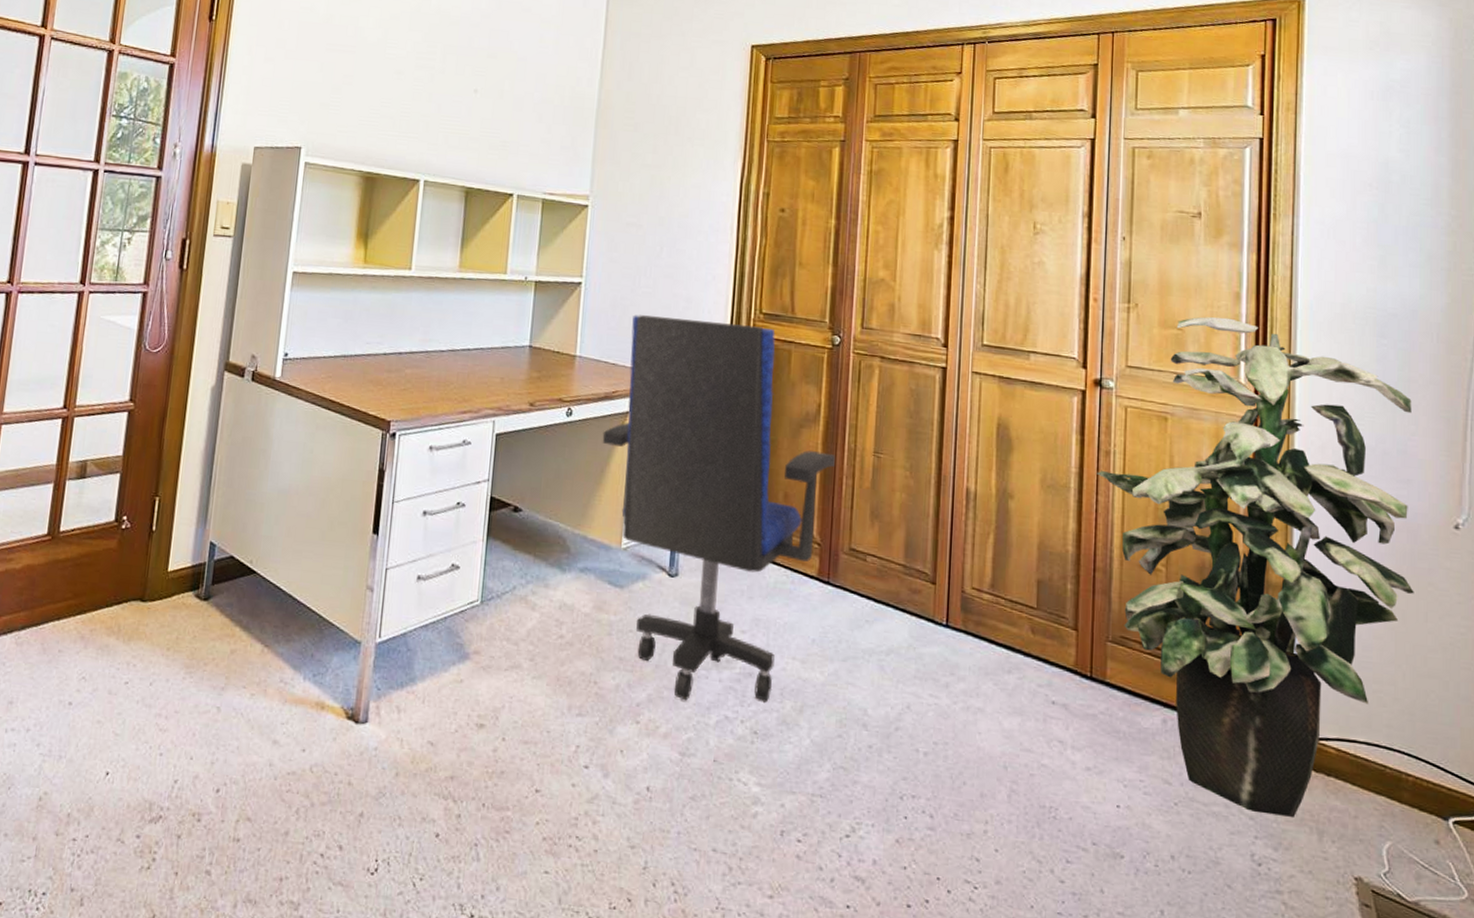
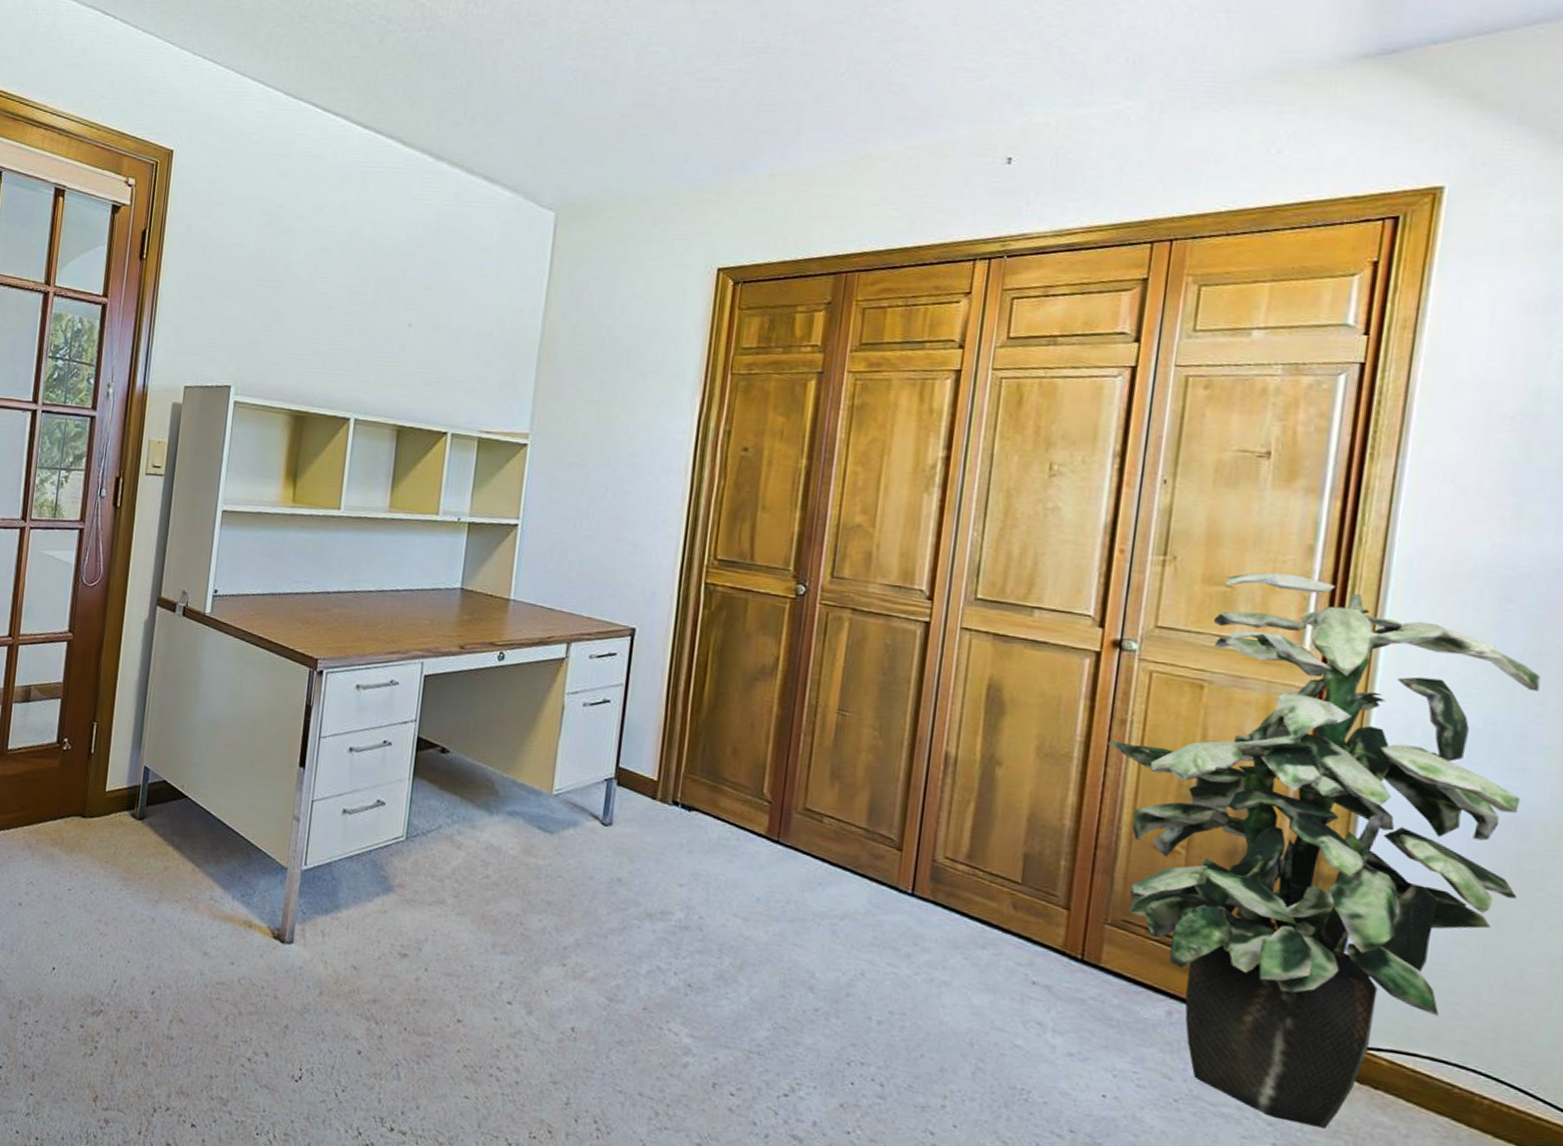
office chair: present [602,314,835,701] -> none [535,558,793,956]

